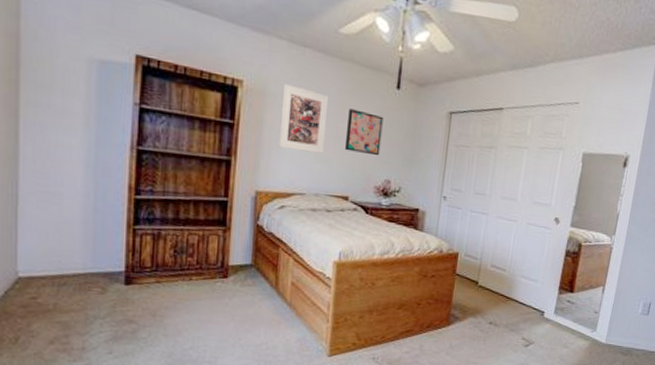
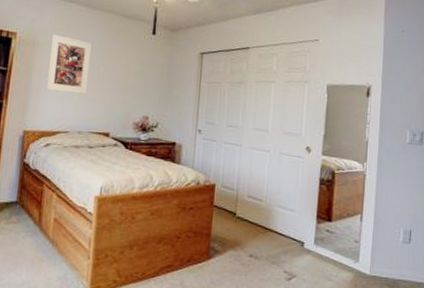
wall art: present [344,109,384,156] -> none [105,53,141,95]

